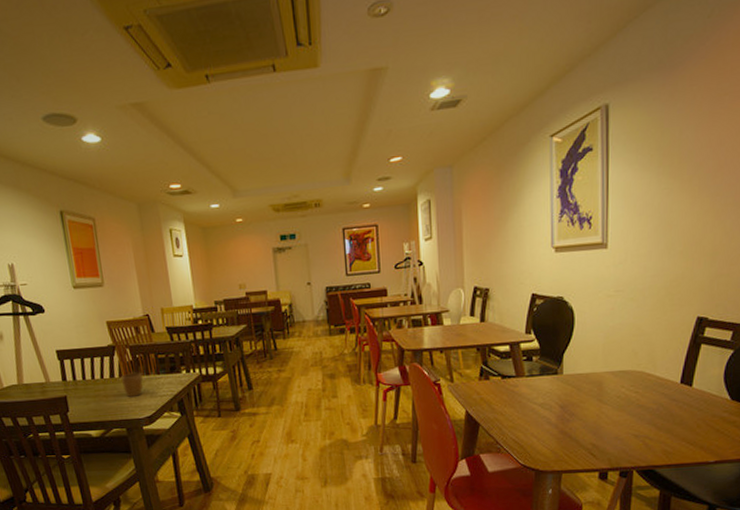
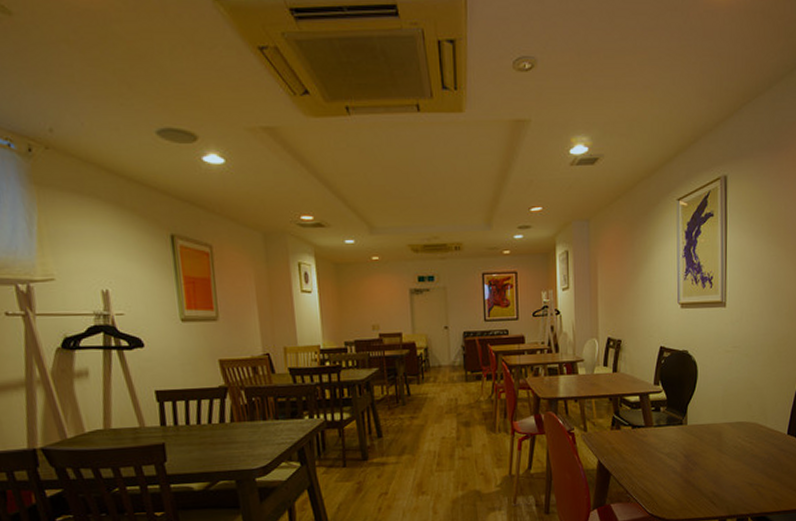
cup: present [121,372,143,398] -> none [233,417,259,446]

